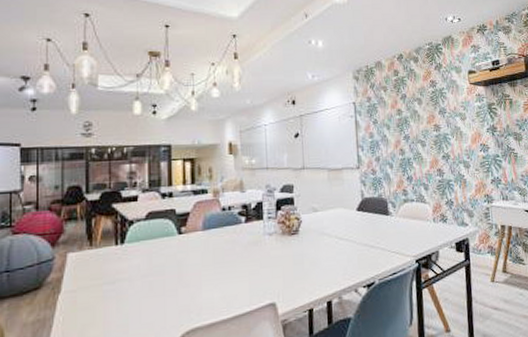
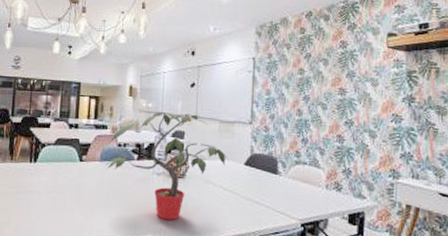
potted plant: none [209,166,341,283] -> present [105,112,229,221]

